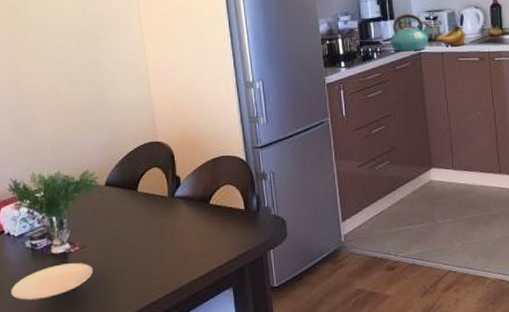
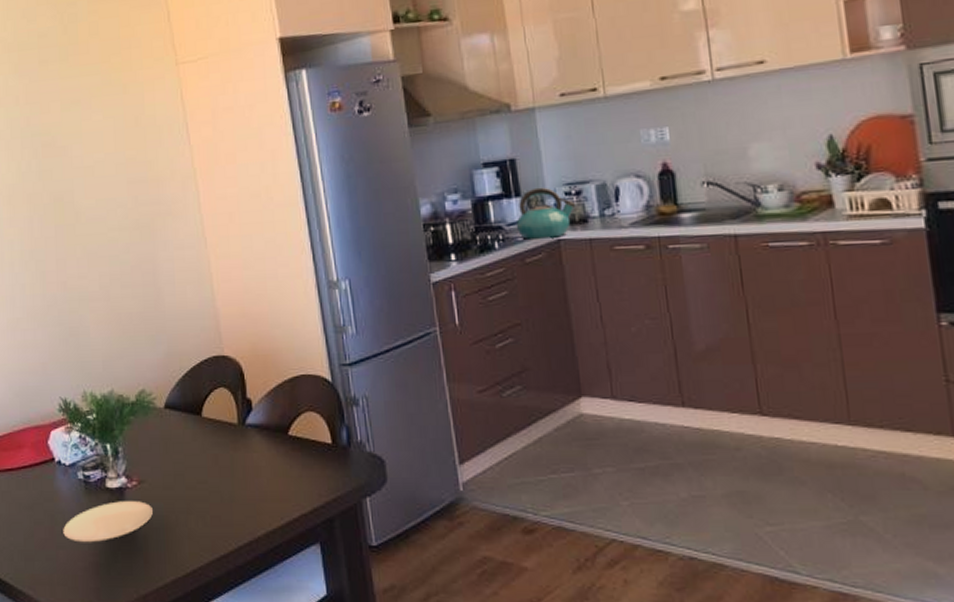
fruit: present [435,25,466,47] -> none [579,201,624,231]

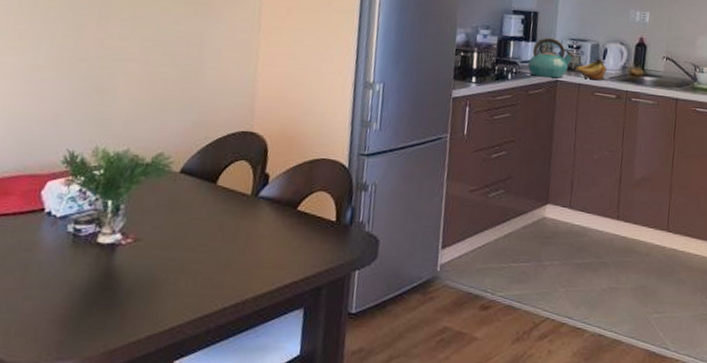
plate: present [63,501,153,543] -> none [35,256,143,296]
fruit: none [579,201,624,231] -> present [574,58,607,81]

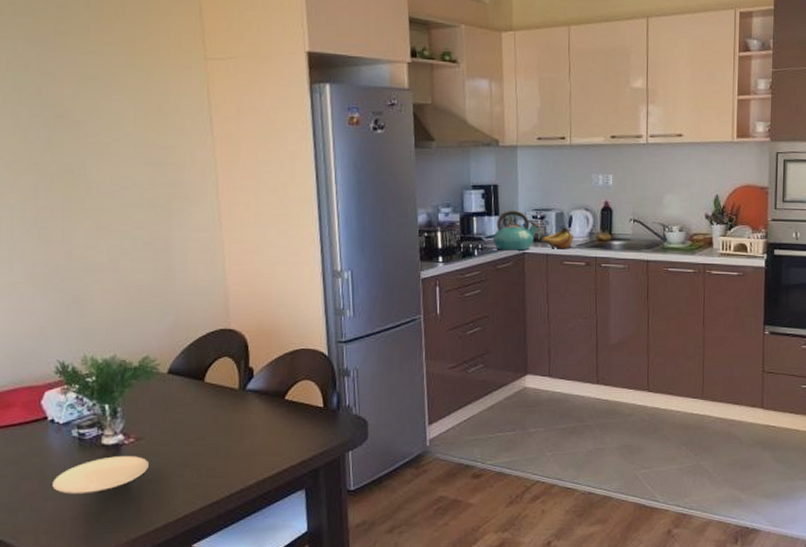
plate: none [35,256,143,296] -> present [52,456,149,495]

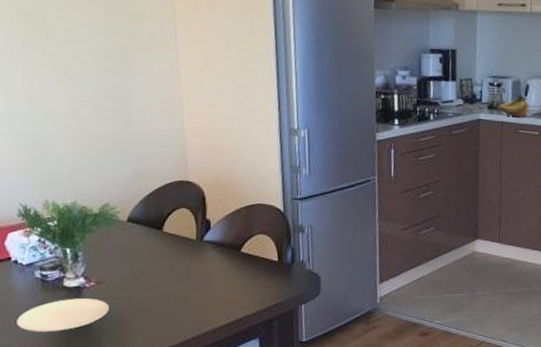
kettle: present [492,210,540,252] -> none [448,75,496,118]

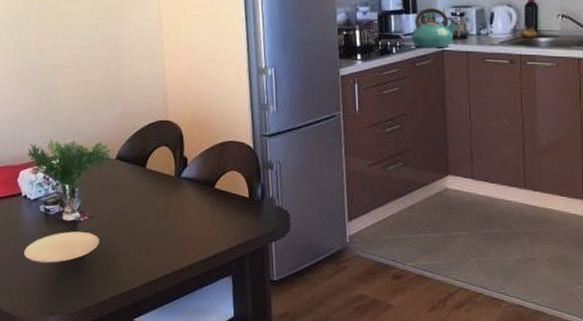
kettle: none [448,75,496,118] -> present [411,7,459,49]
fruit: present [496,95,529,118] -> none [461,23,495,47]

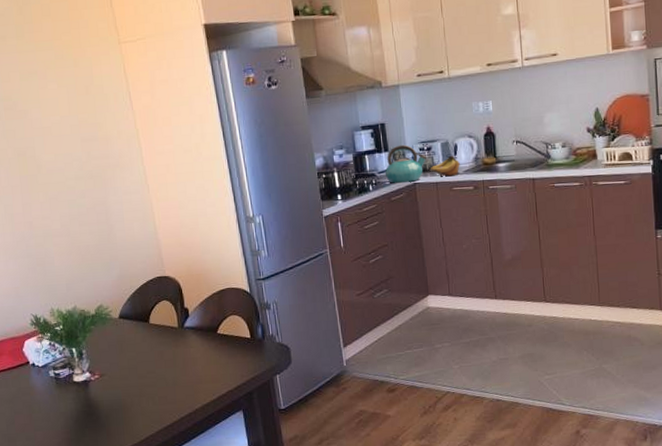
plate: present [24,231,99,264] -> none [39,390,112,425]
fruit: none [461,23,495,47] -> present [429,155,460,177]

